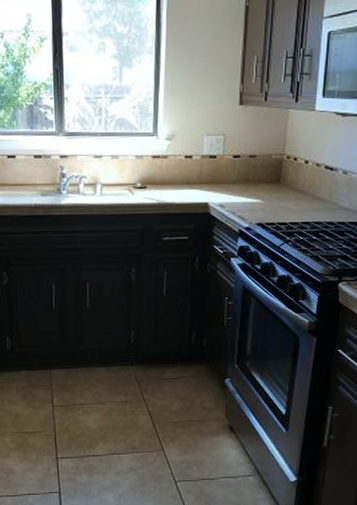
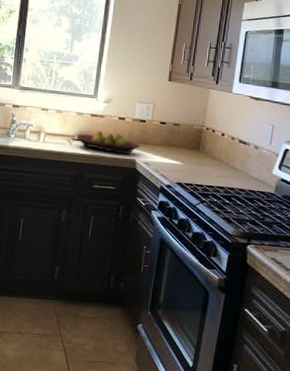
fruit bowl: none [137,173,213,199] -> present [75,130,141,155]

